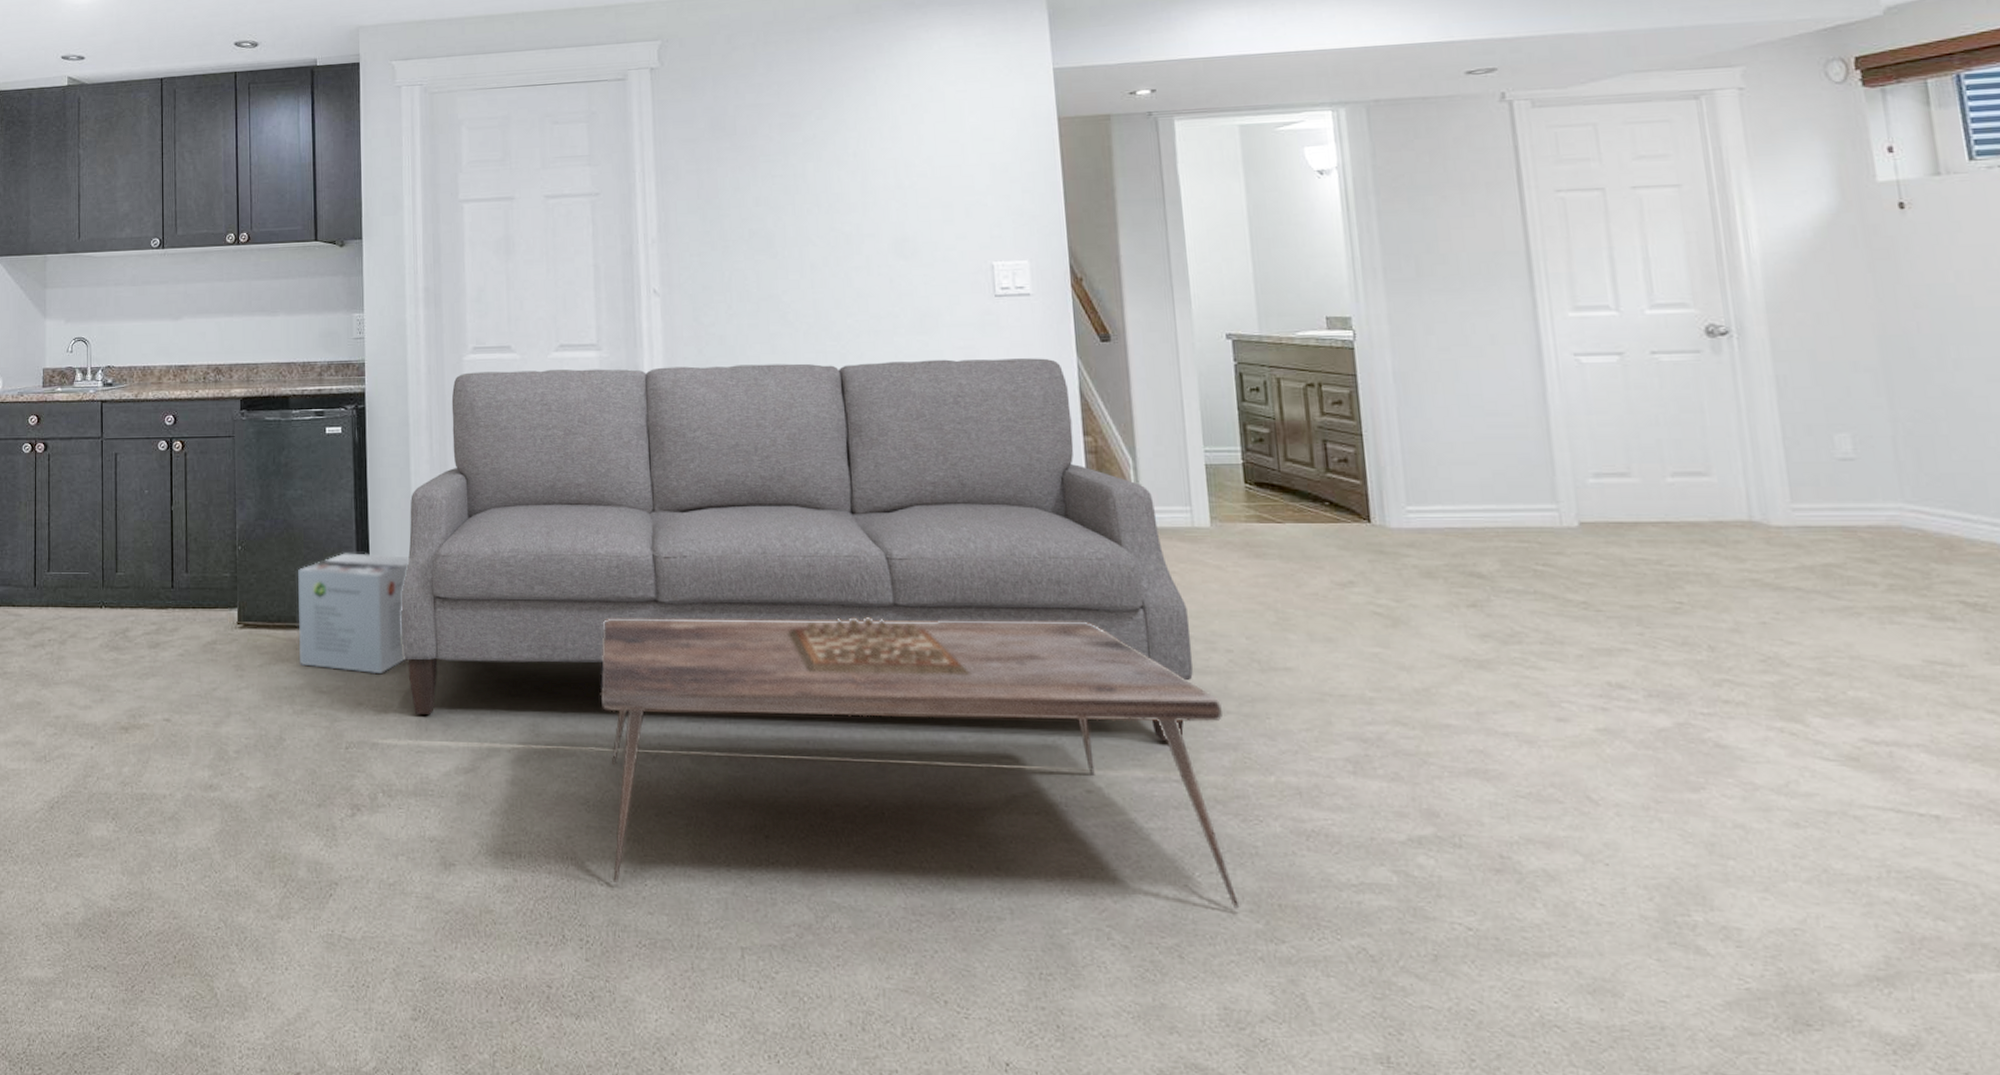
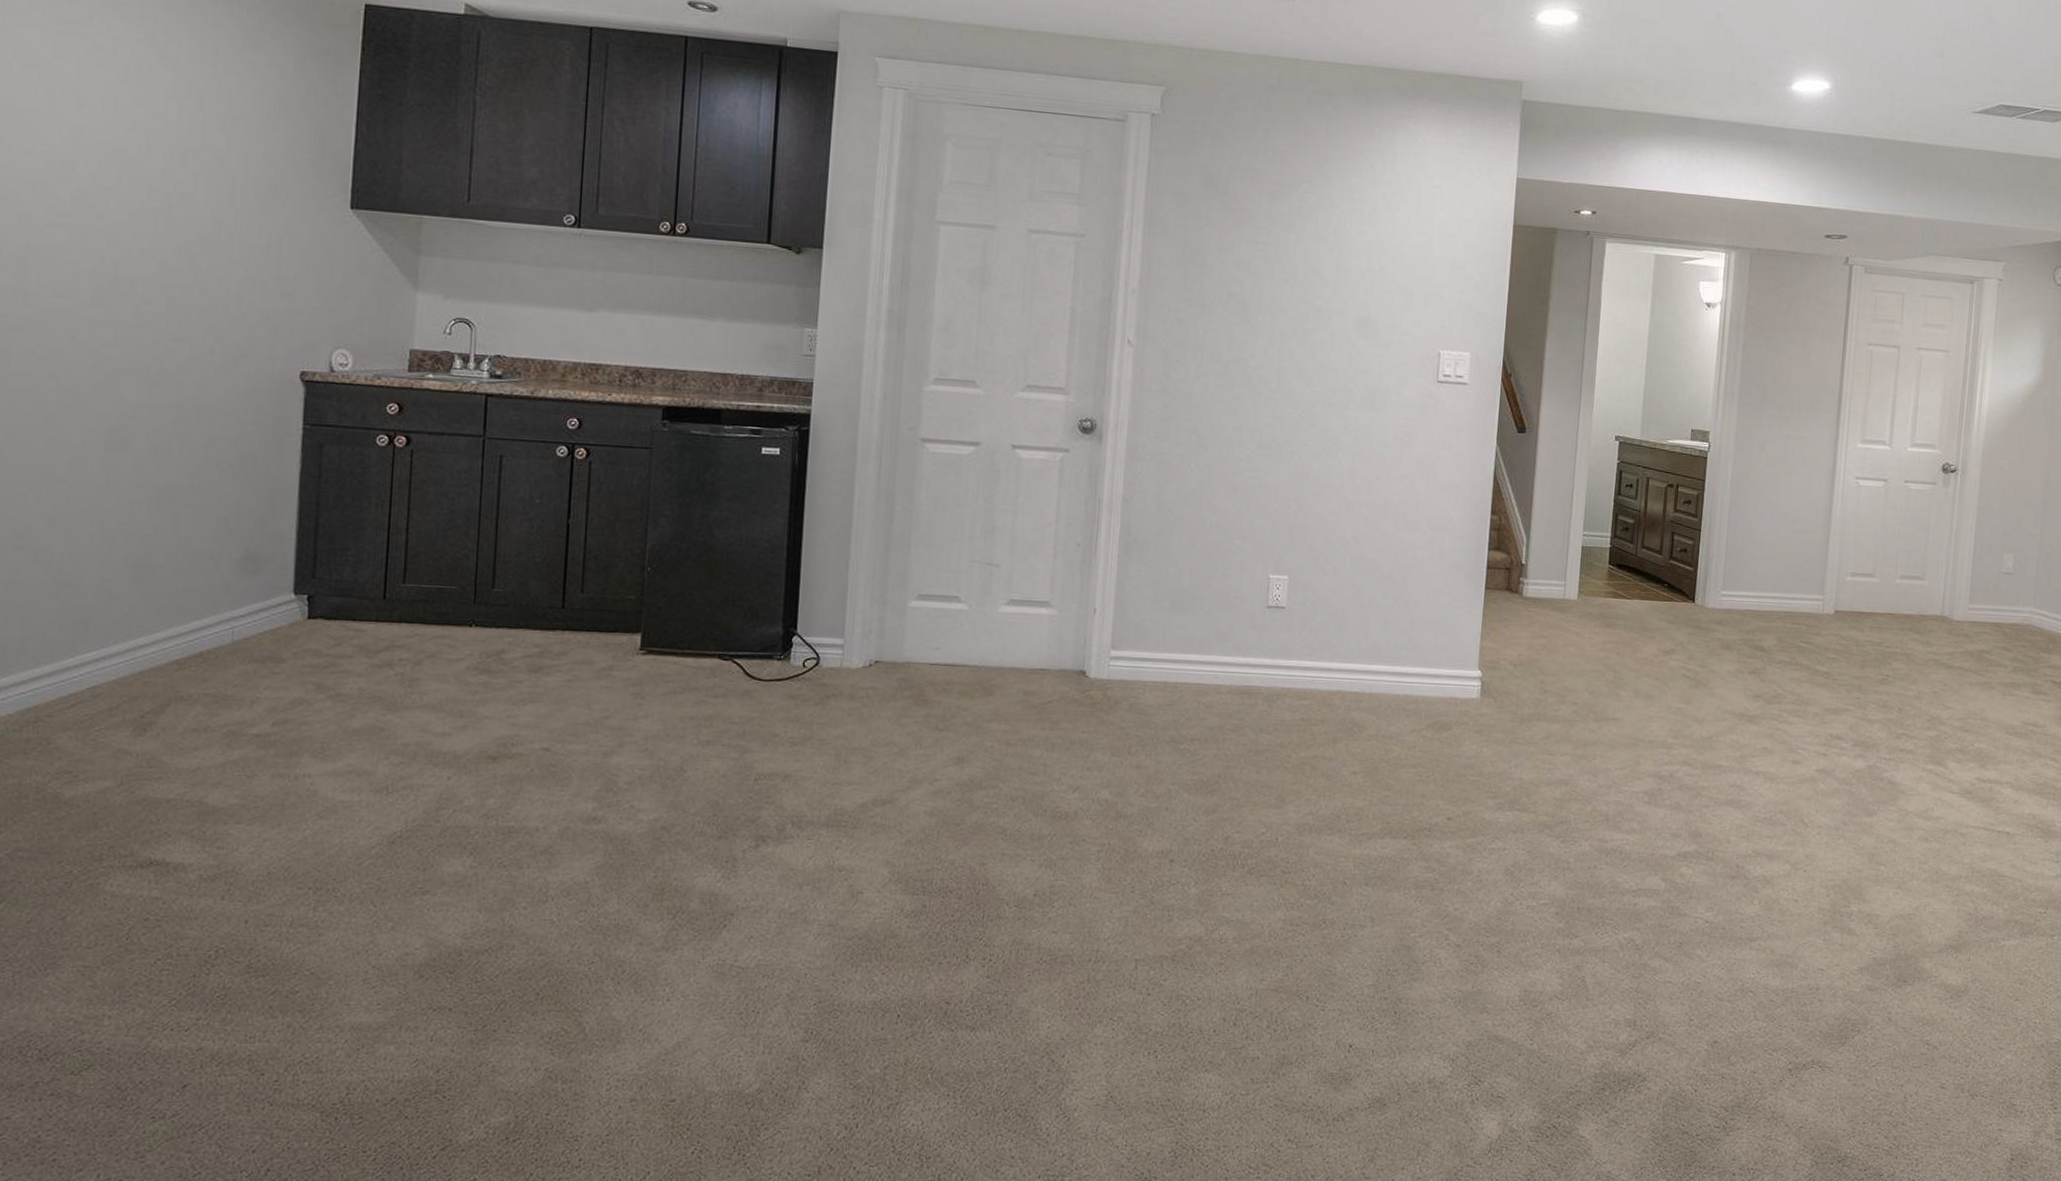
cardboard box: present [298,553,410,673] -> none [710,580,844,705]
sofa: present [401,358,1193,742] -> none [827,403,1549,778]
coffee table: present [600,617,1240,909] -> none [1022,658,1562,912]

